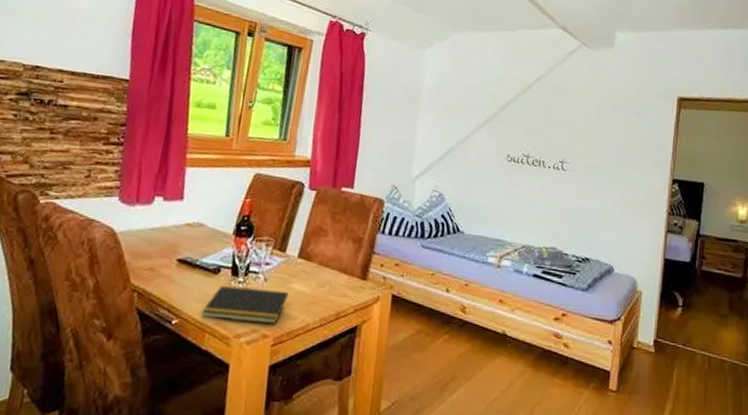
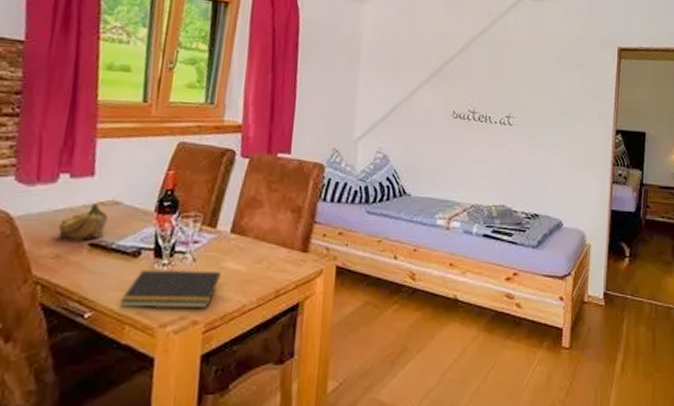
fruit: none [151,224,194,257] -> present [57,203,108,242]

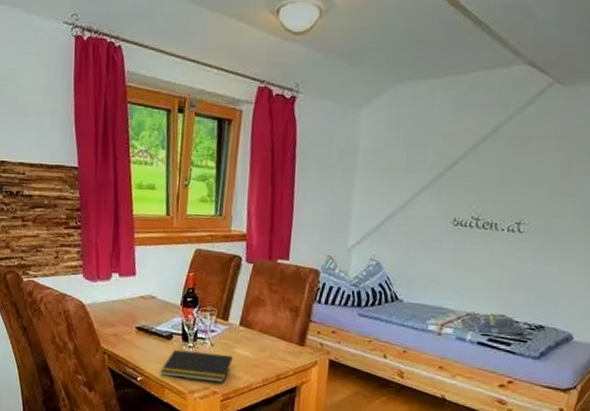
fruit: present [57,203,108,242] -> none [114,296,147,326]

